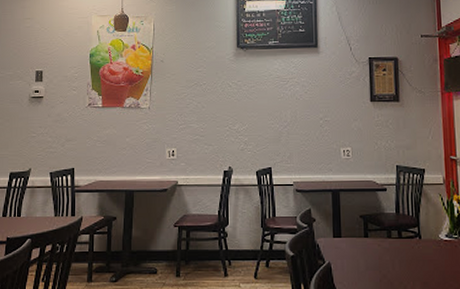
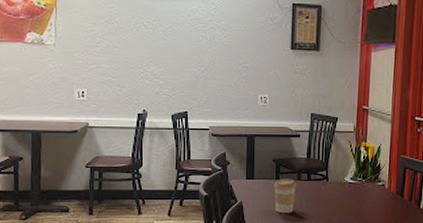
coffee cup: none [363,236,387,276] -> present [274,178,297,214]

